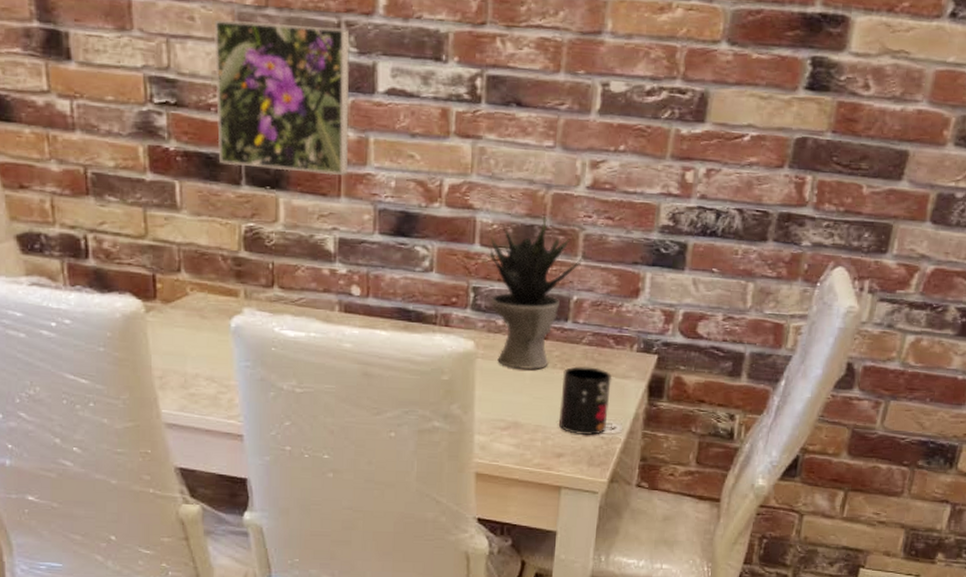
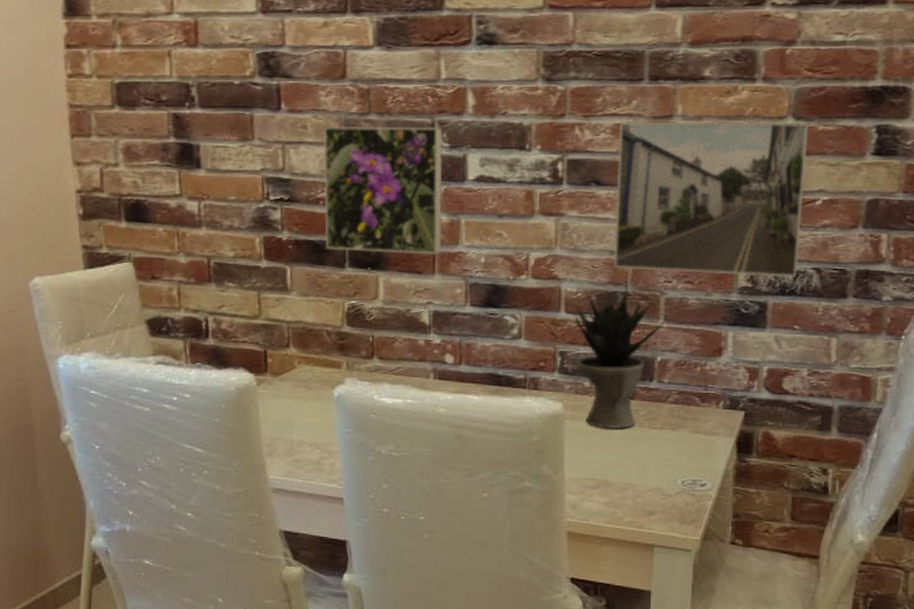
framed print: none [531,35,744,218] -> present [613,121,810,278]
mug: present [558,366,612,435] -> none [648,424,700,492]

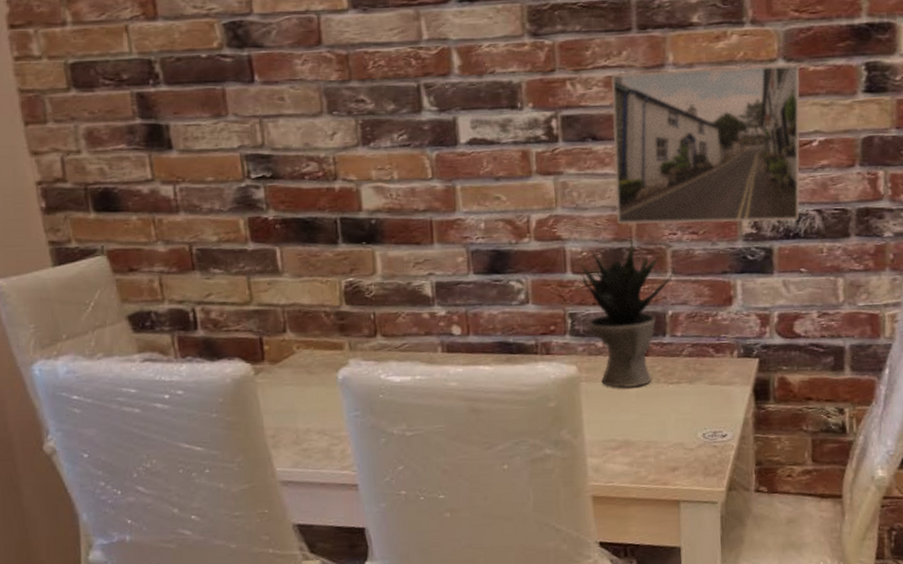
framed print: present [323,126,443,255] -> none [302,90,439,227]

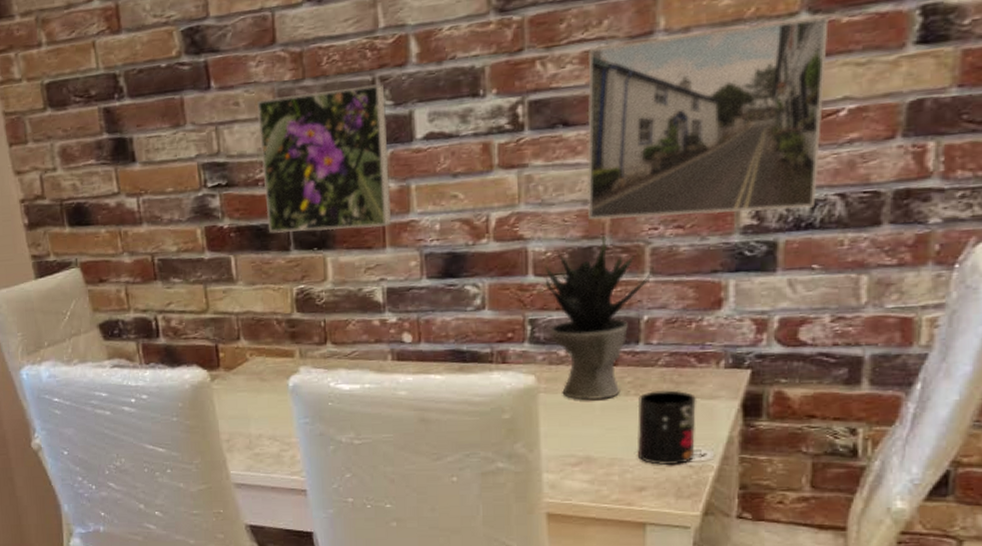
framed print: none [302,90,439,227] -> present [256,83,392,234]
mug: none [667,377,718,446] -> present [636,390,697,465]

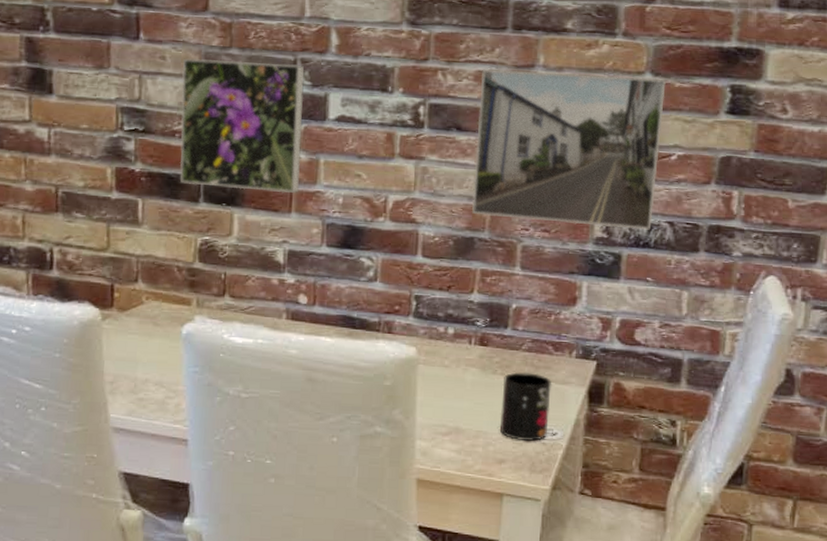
potted plant: present [544,236,654,400] -> none [431,230,523,376]

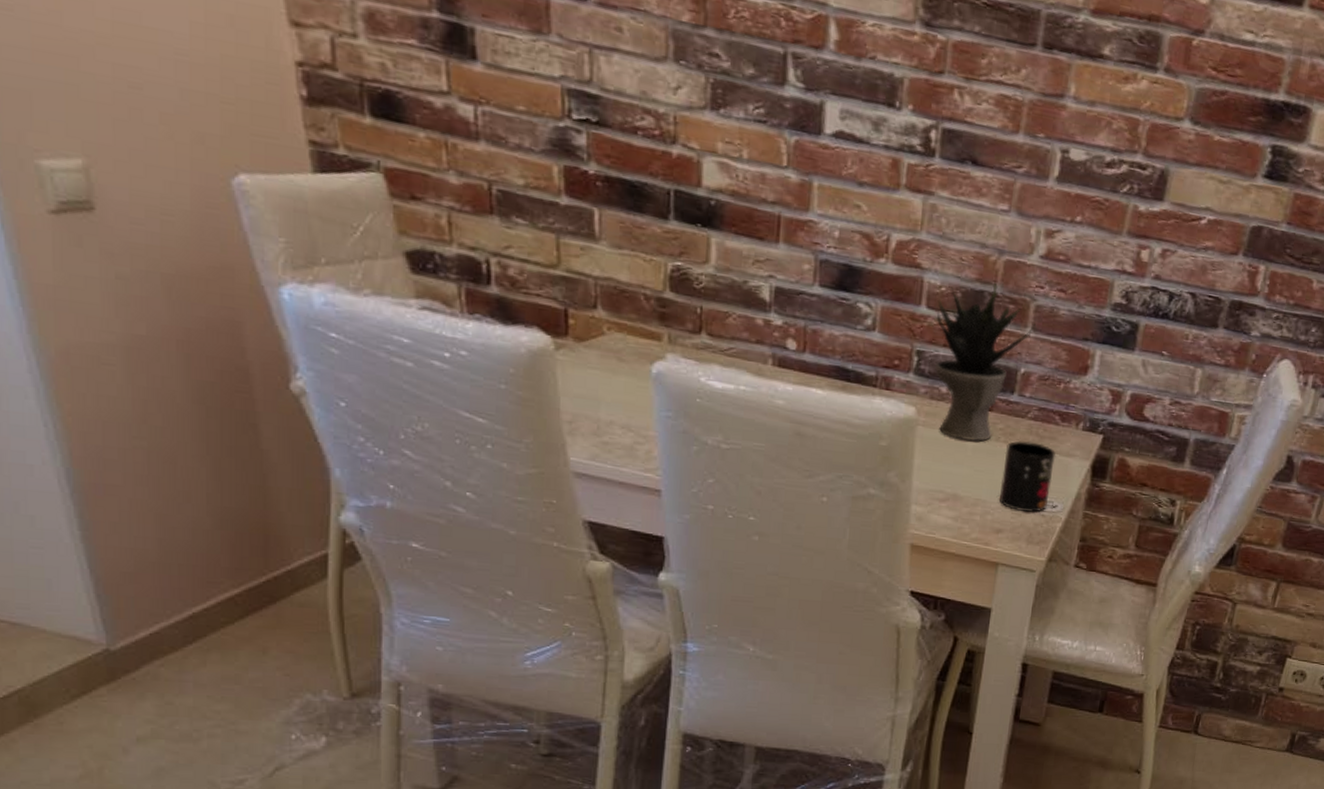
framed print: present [179,58,305,193] -> none [643,33,797,220]
potted plant: none [431,230,523,376] -> present [934,283,1036,442]
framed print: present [471,69,667,230] -> none [983,93,1206,300]

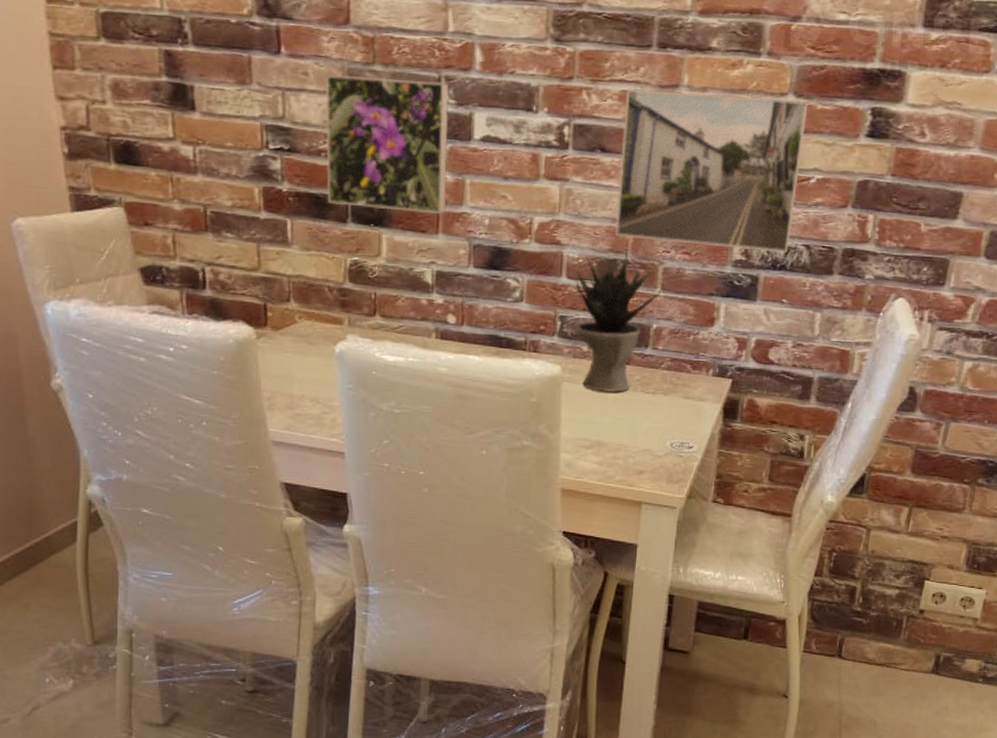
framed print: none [643,33,797,220] -> present [325,74,449,214]
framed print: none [983,93,1206,300] -> present [614,89,809,253]
mug: present [999,441,1056,512] -> none [639,389,690,454]

